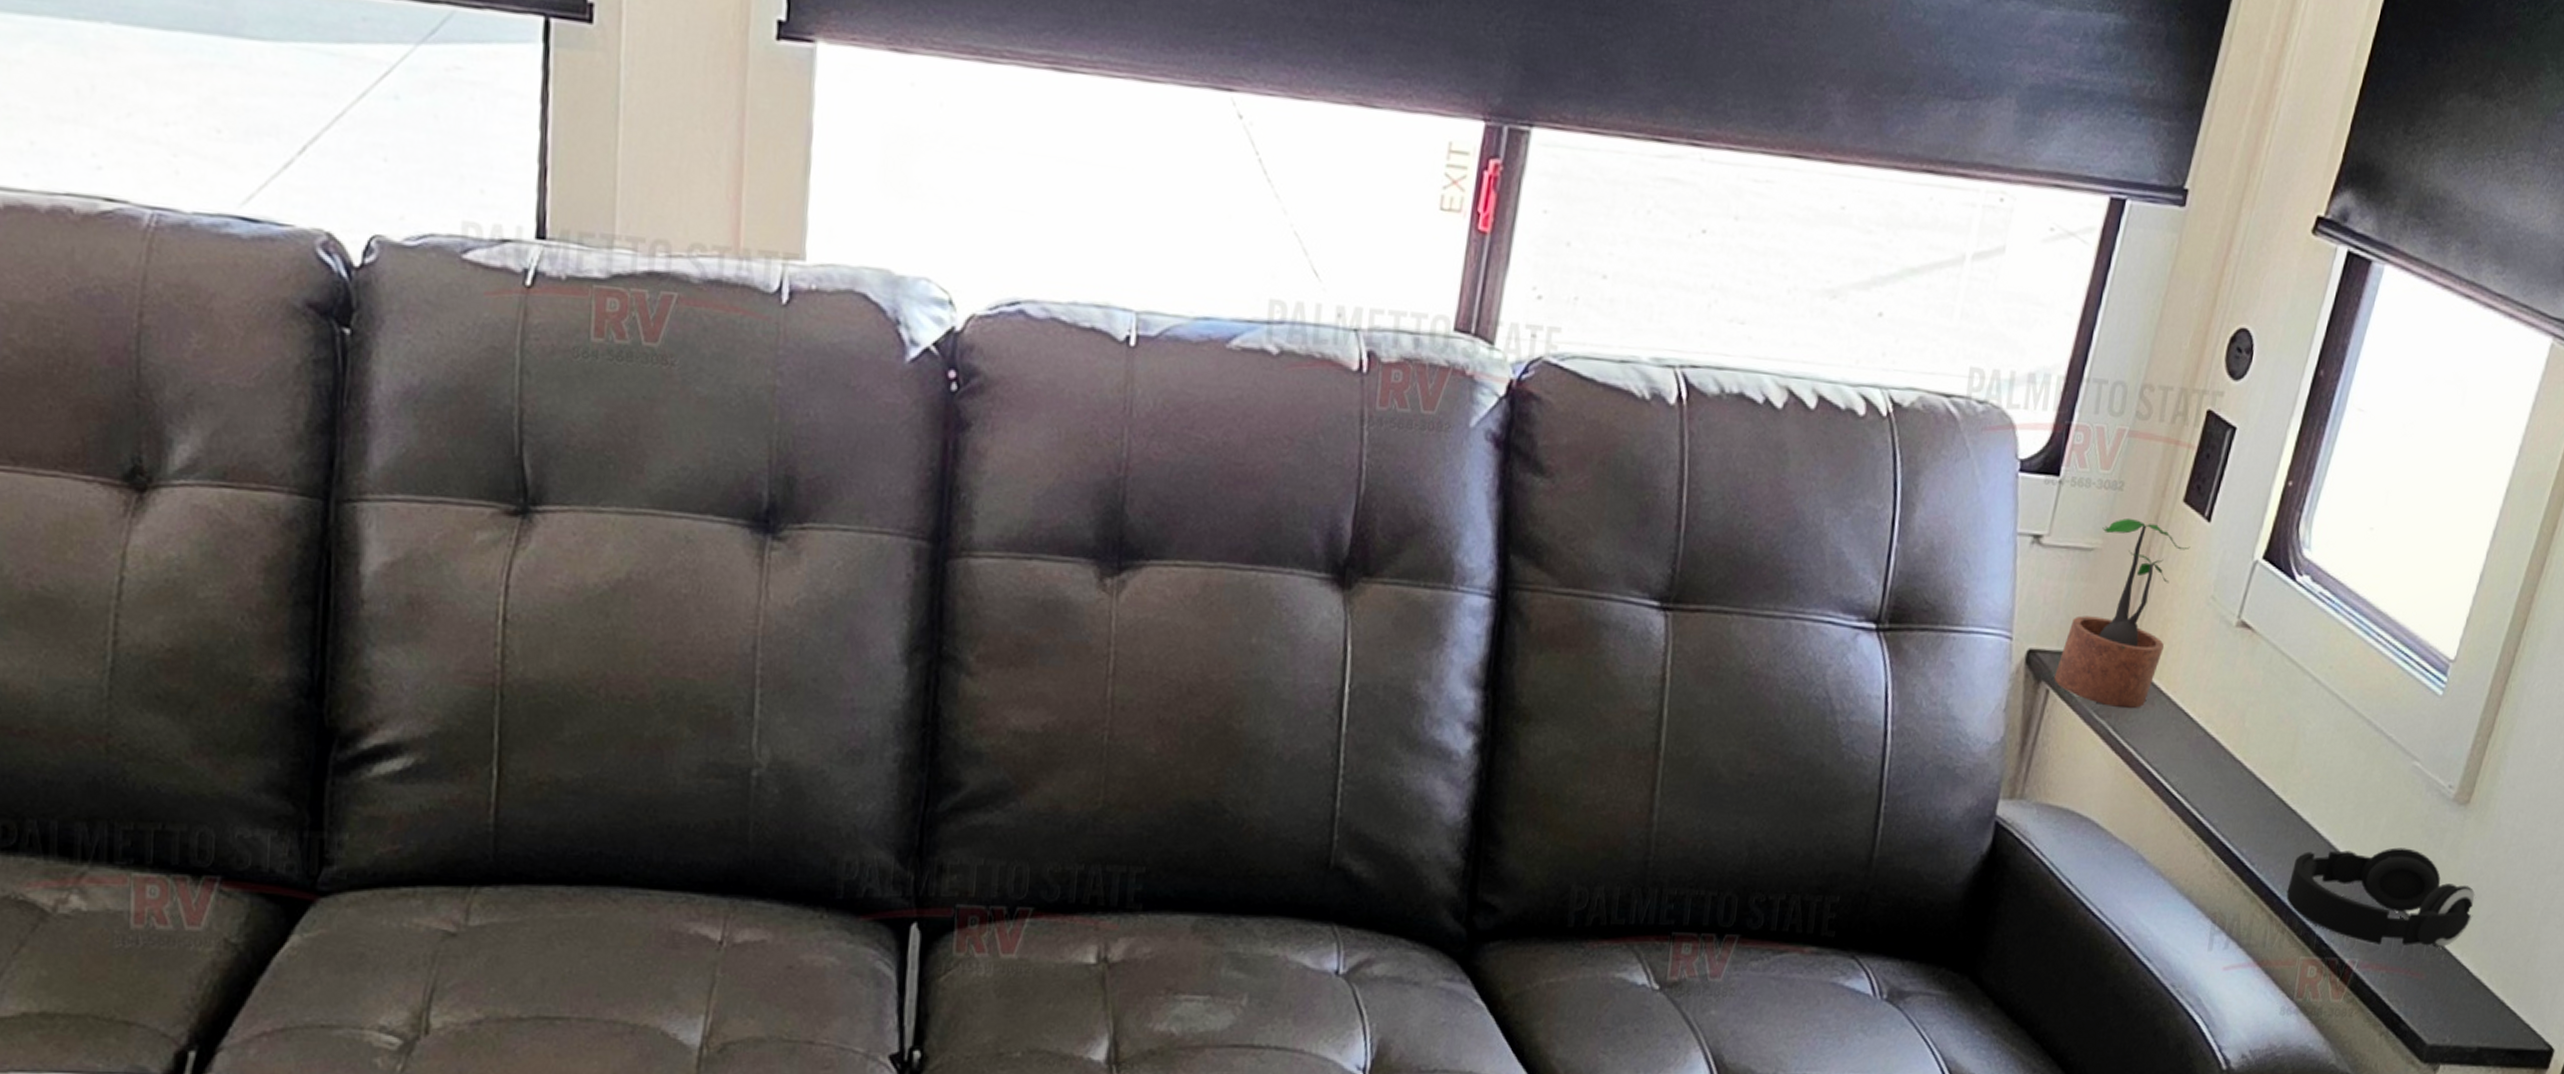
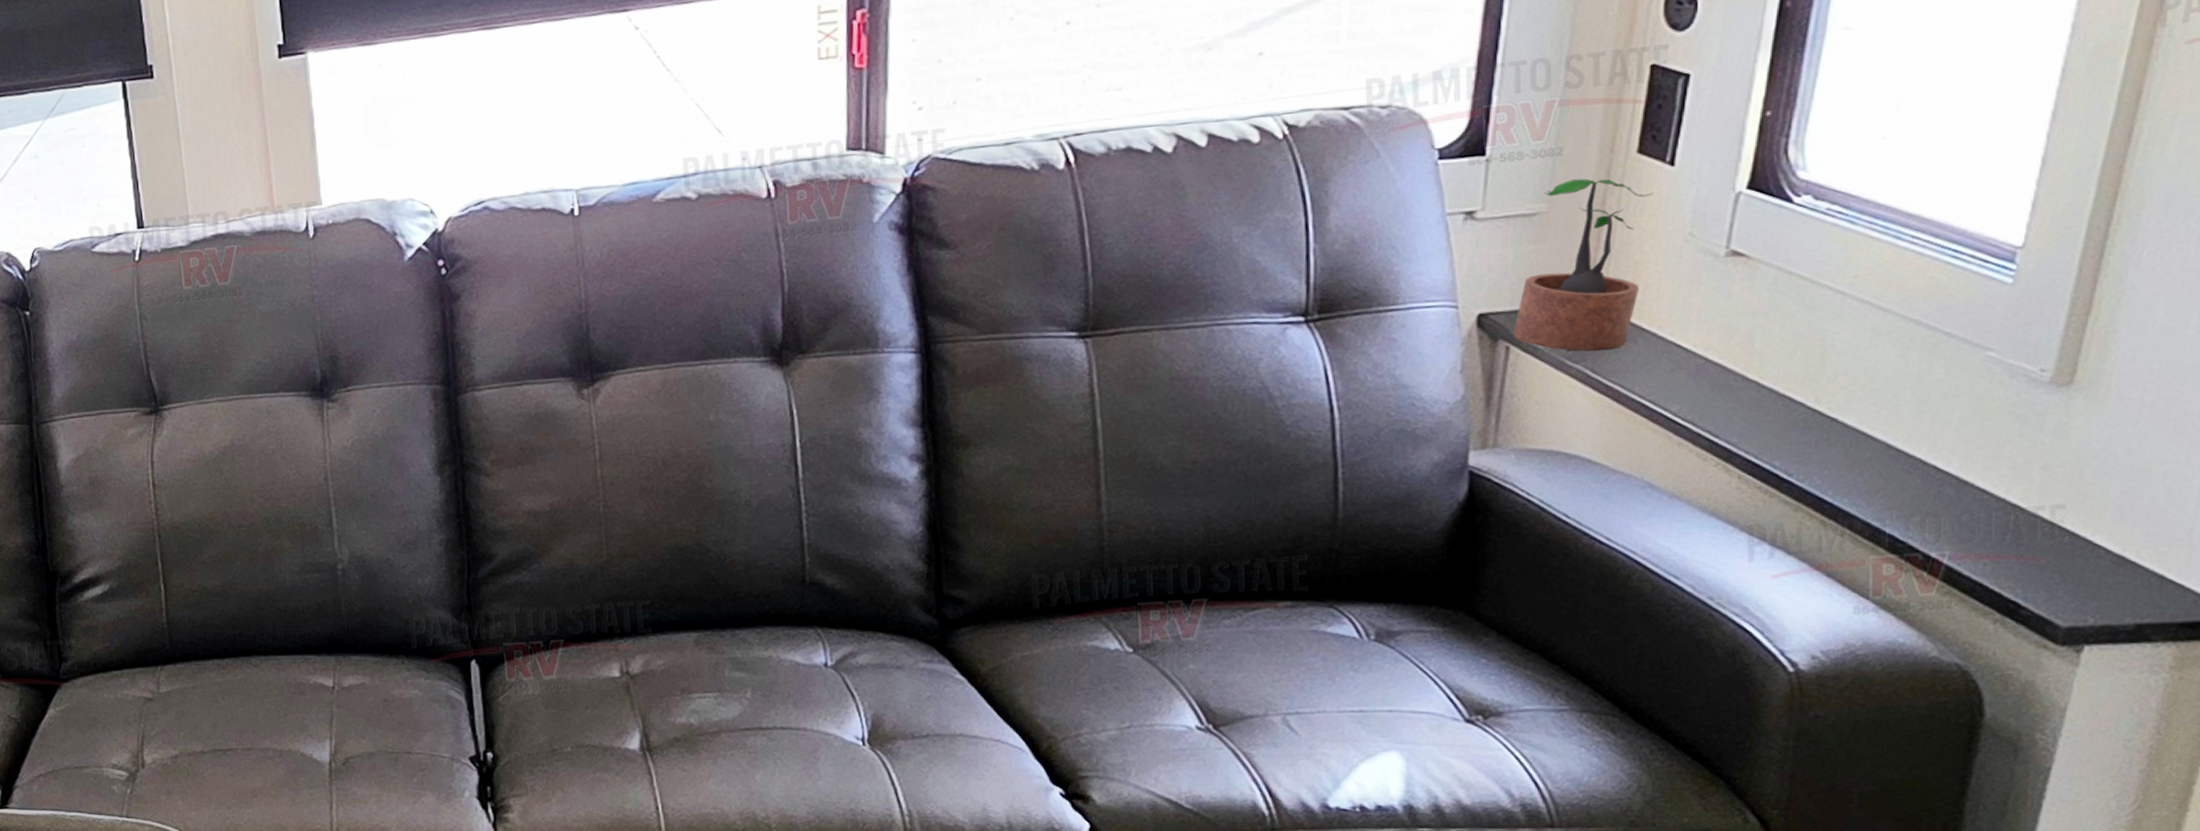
headphones: present [2286,847,2476,948] -> none [1840,437,2102,535]

